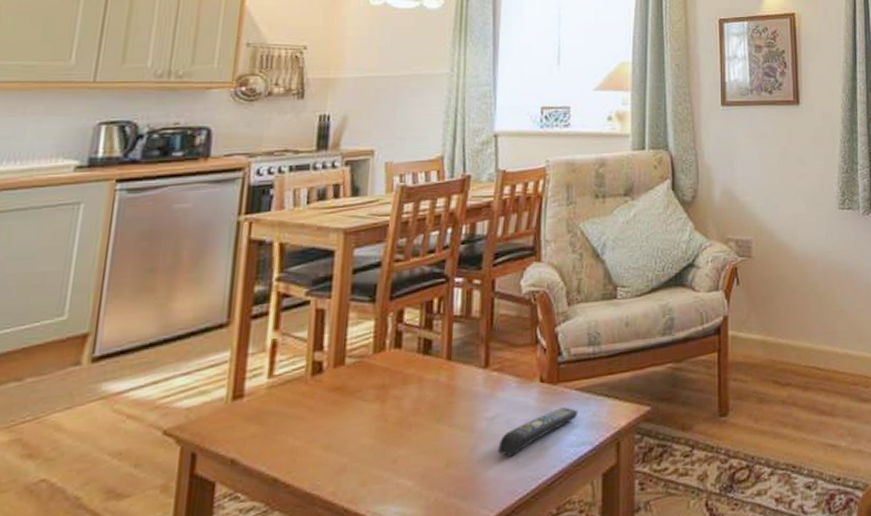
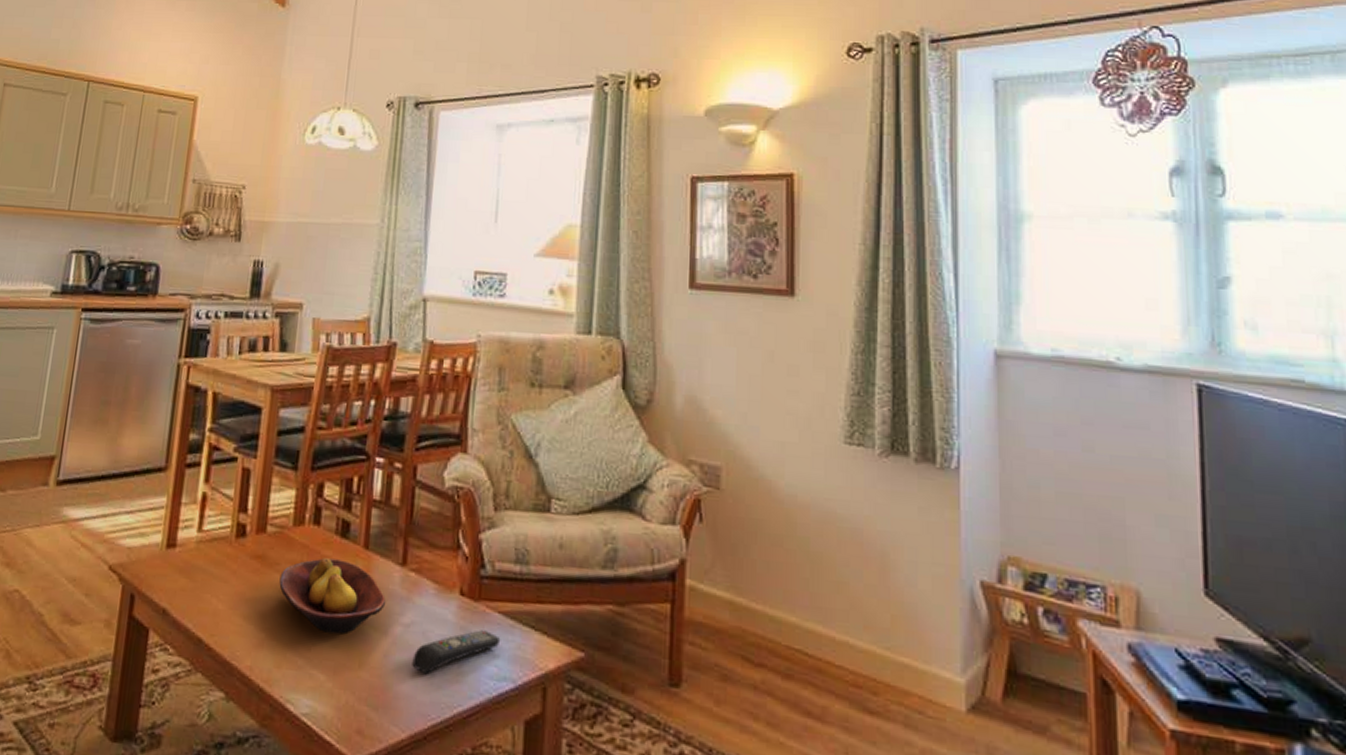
fruit bowl: none [361,374,471,443] -> present [279,558,387,634]

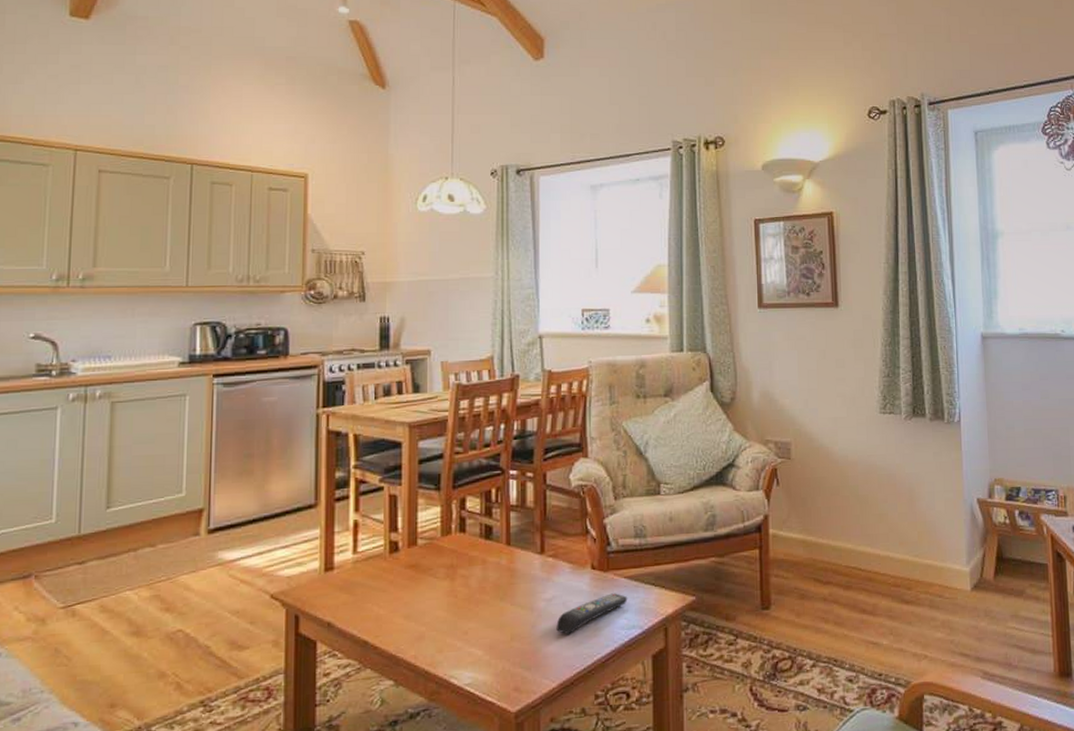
fruit bowl: present [279,558,387,634] -> none [434,557,530,617]

